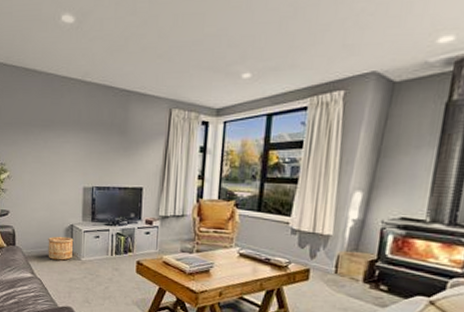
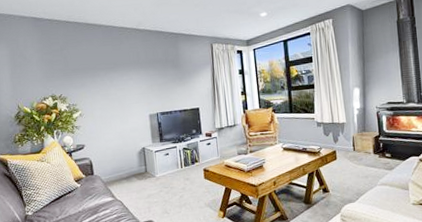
wooden bucket: present [48,236,74,261] -> none [123,158,148,181]

